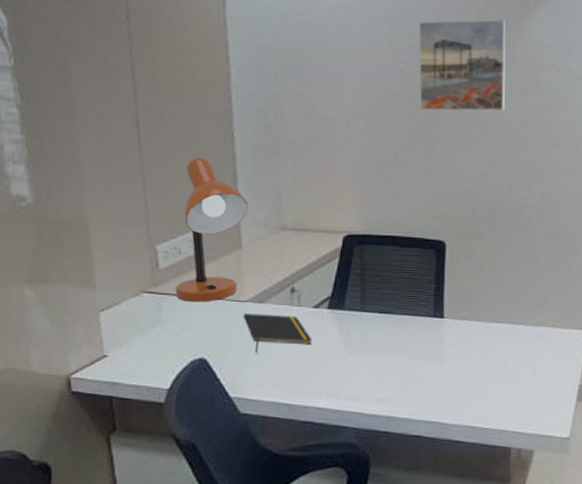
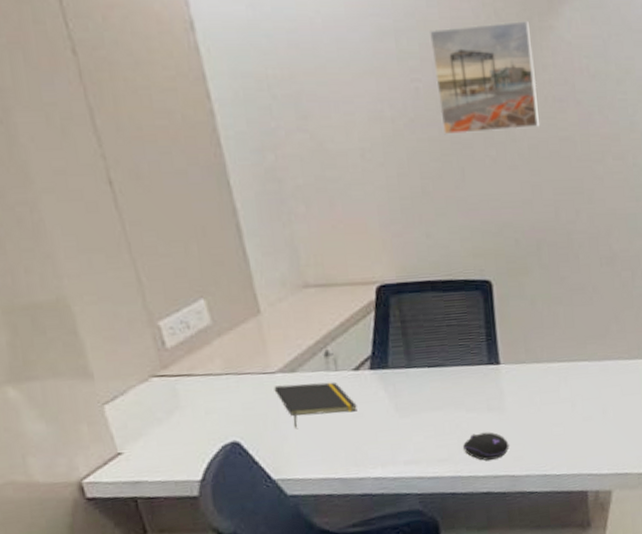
desk lamp: present [175,157,249,302] -> none [179,214,263,381]
computer mouse: none [400,379,443,405] -> present [462,432,510,461]

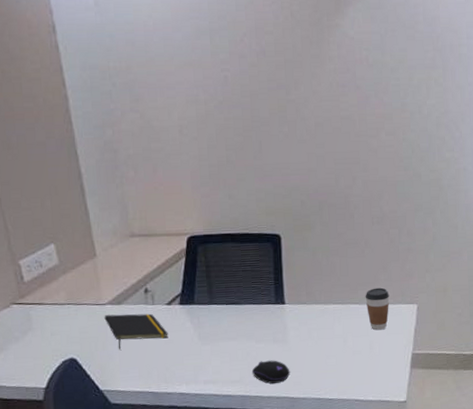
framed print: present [430,20,539,135] -> none [237,20,325,115]
coffee cup: none [595,340,624,391] -> present [365,287,390,331]

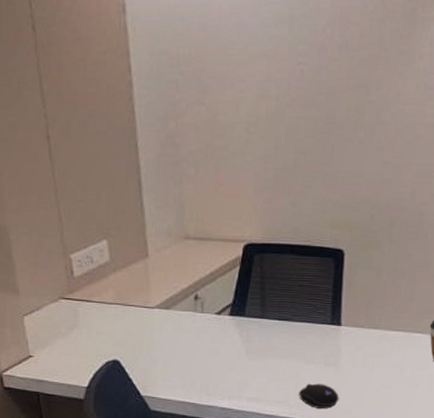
notepad: present [104,313,168,350] -> none [151,319,215,356]

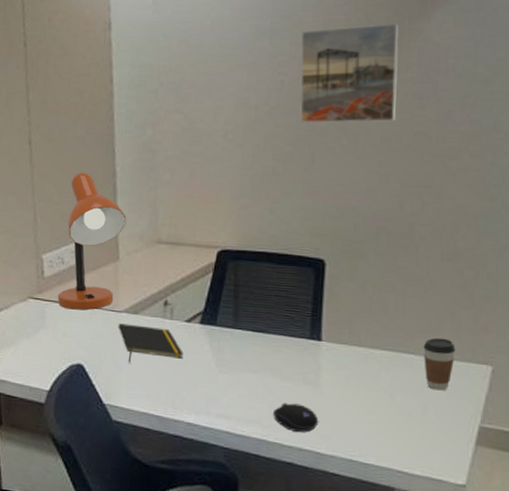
desk lamp: none [89,169,154,308] -> present [57,173,127,310]
notepad: none [151,319,215,356] -> present [118,323,183,363]
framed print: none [319,11,413,115] -> present [300,23,399,124]

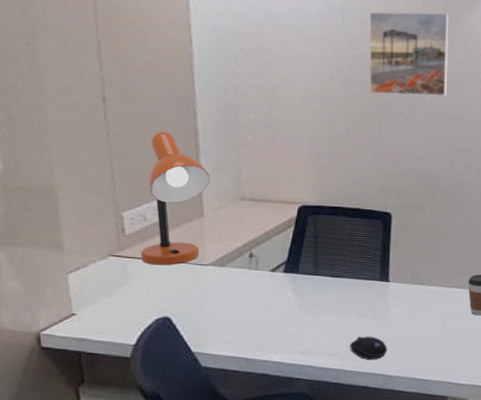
notepad: present [118,323,183,363] -> none [204,276,269,312]

